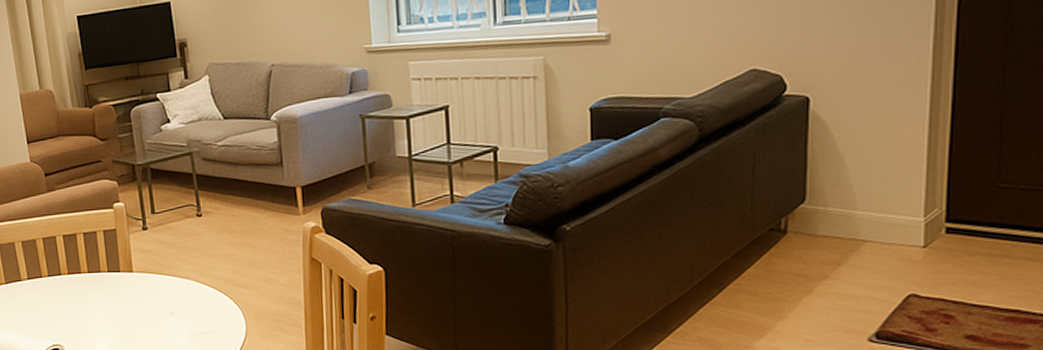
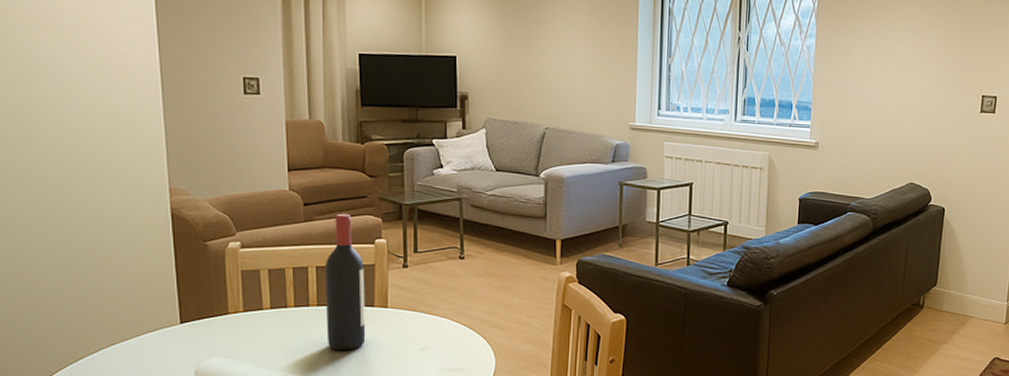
wine bottle: none [70,180,116,318] -> present [324,213,366,351]

